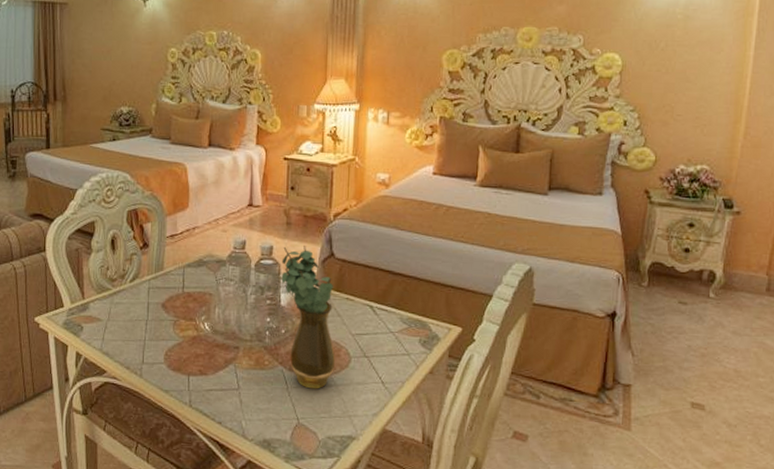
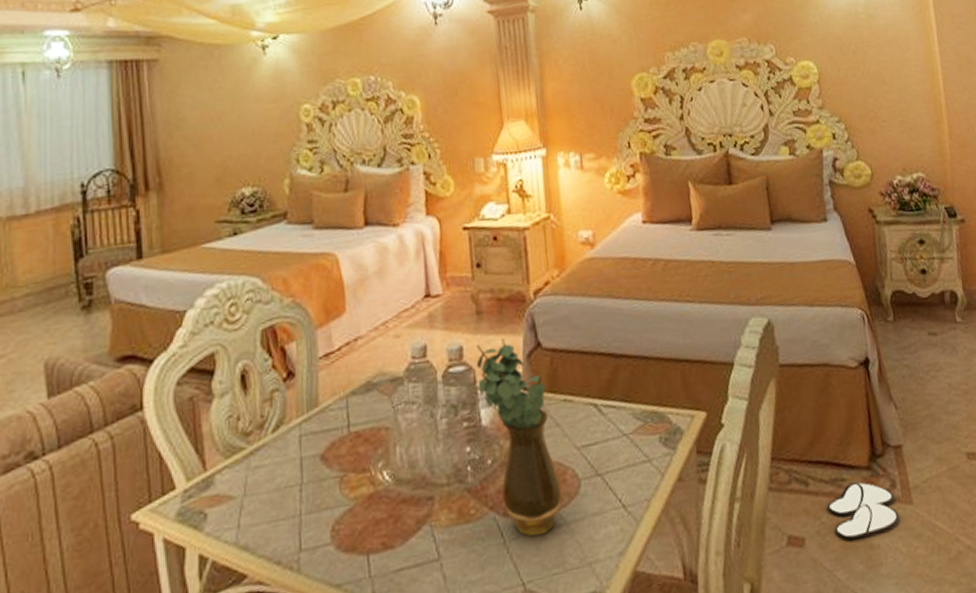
slippers: none [552,404,616,447] -> present [826,482,900,542]

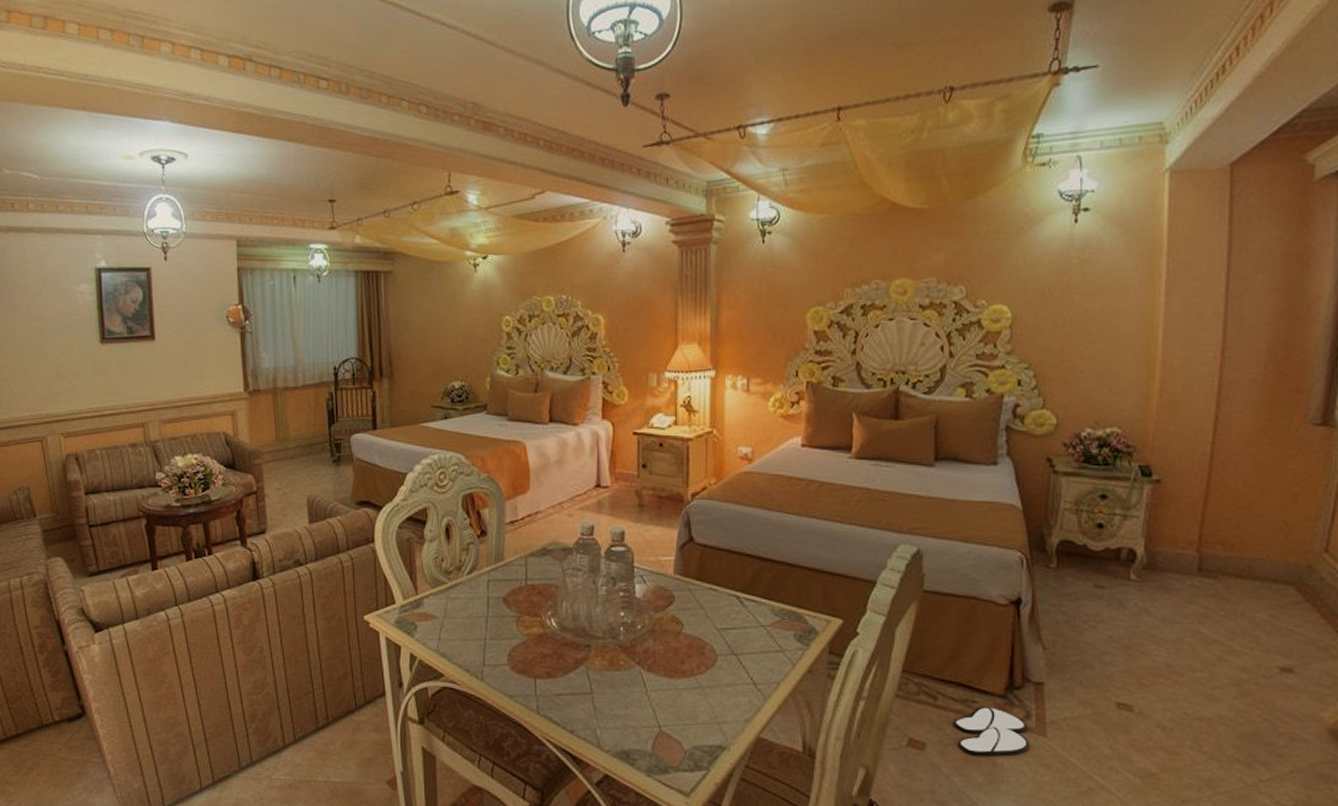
vase: present [476,339,562,537] -> none [635,530,700,692]

